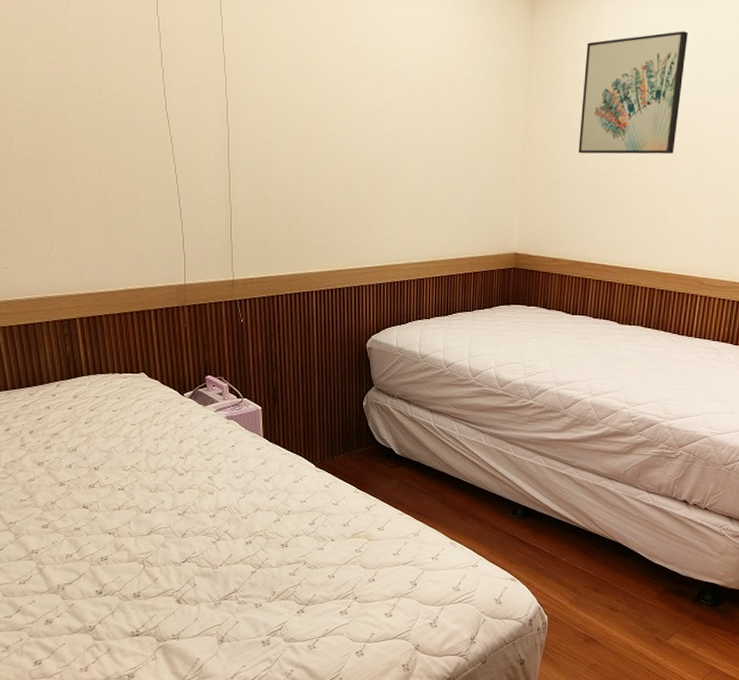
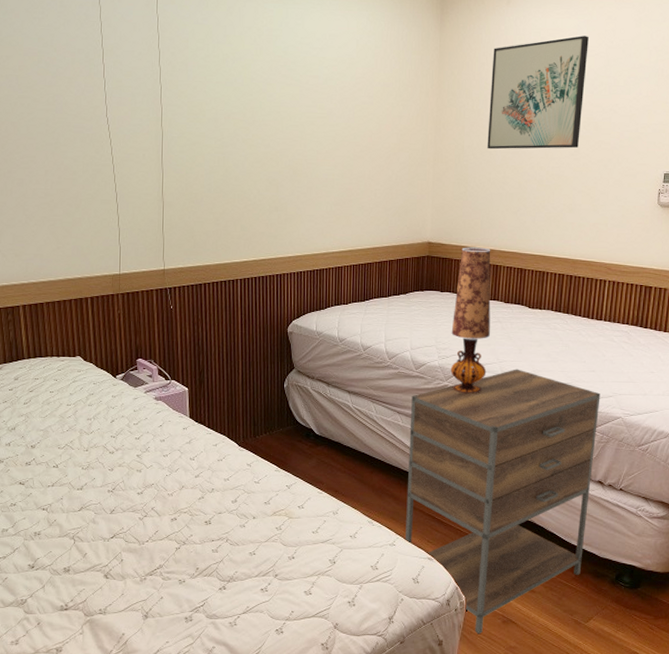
nightstand: none [488,387,688,653] -> present [405,369,601,635]
table lamp: none [536,259,580,413] -> present [450,247,491,394]

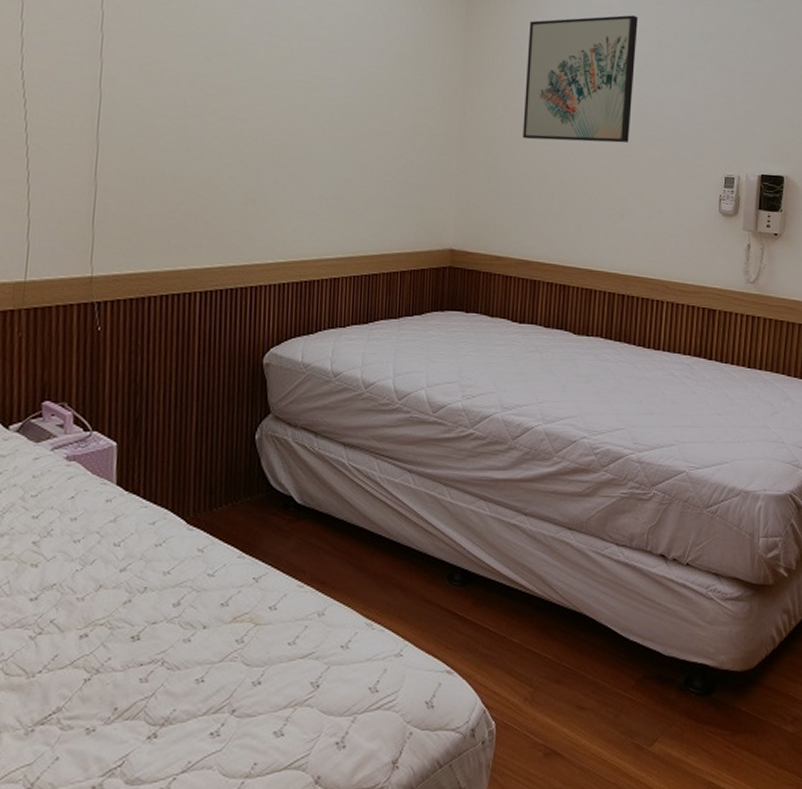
nightstand: present [405,369,601,635] -> none [416,411,661,776]
table lamp: present [450,247,491,394] -> none [477,257,528,445]

